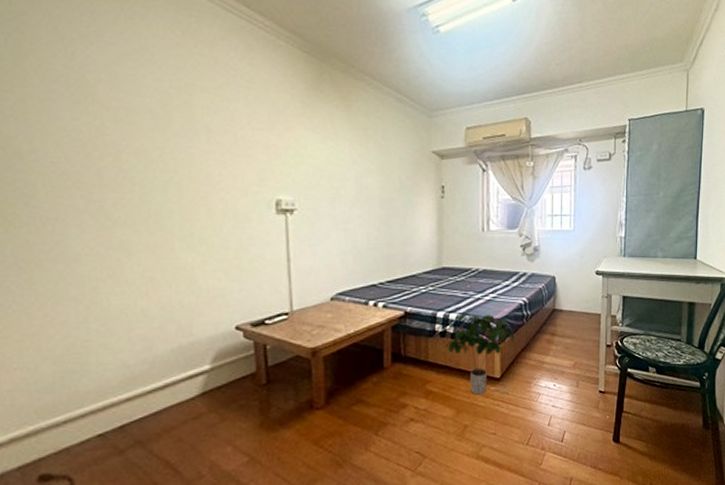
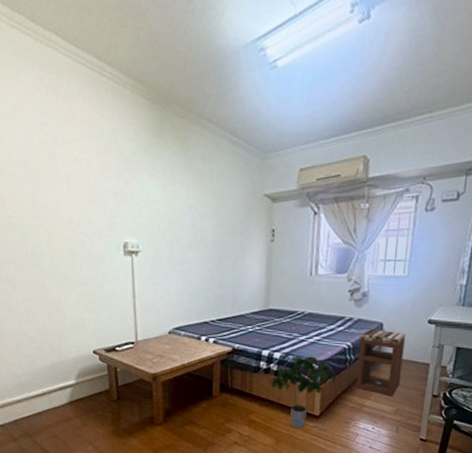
nightstand: none [534,283,577,351] -> present [356,329,405,397]

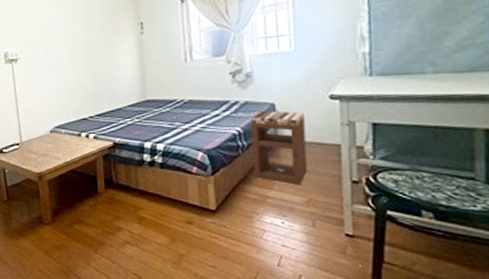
potted plant: present [269,353,336,429] -> none [155,143,230,226]

